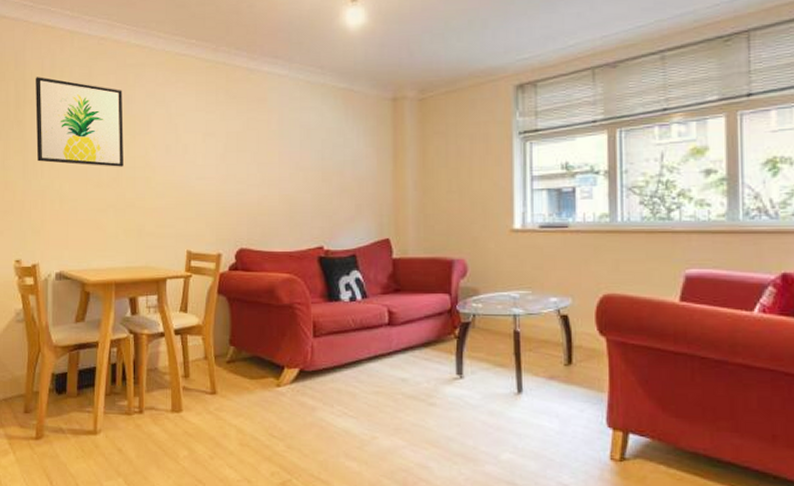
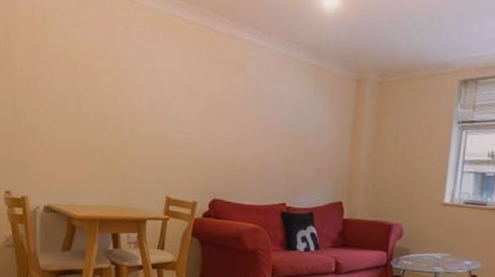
wall art: present [35,77,124,167] -> none [25,18,111,115]

